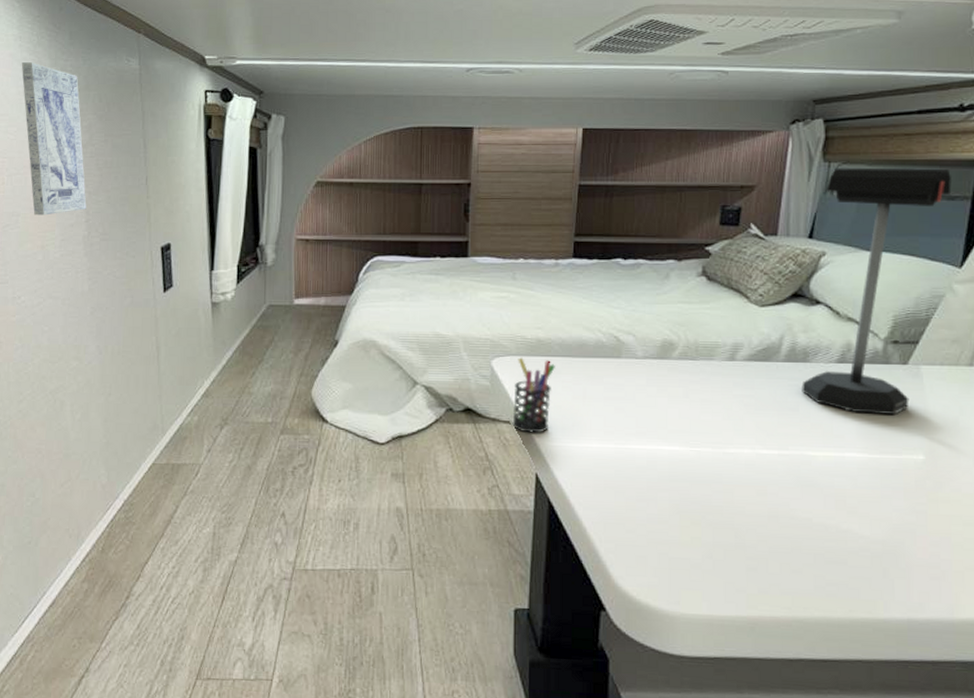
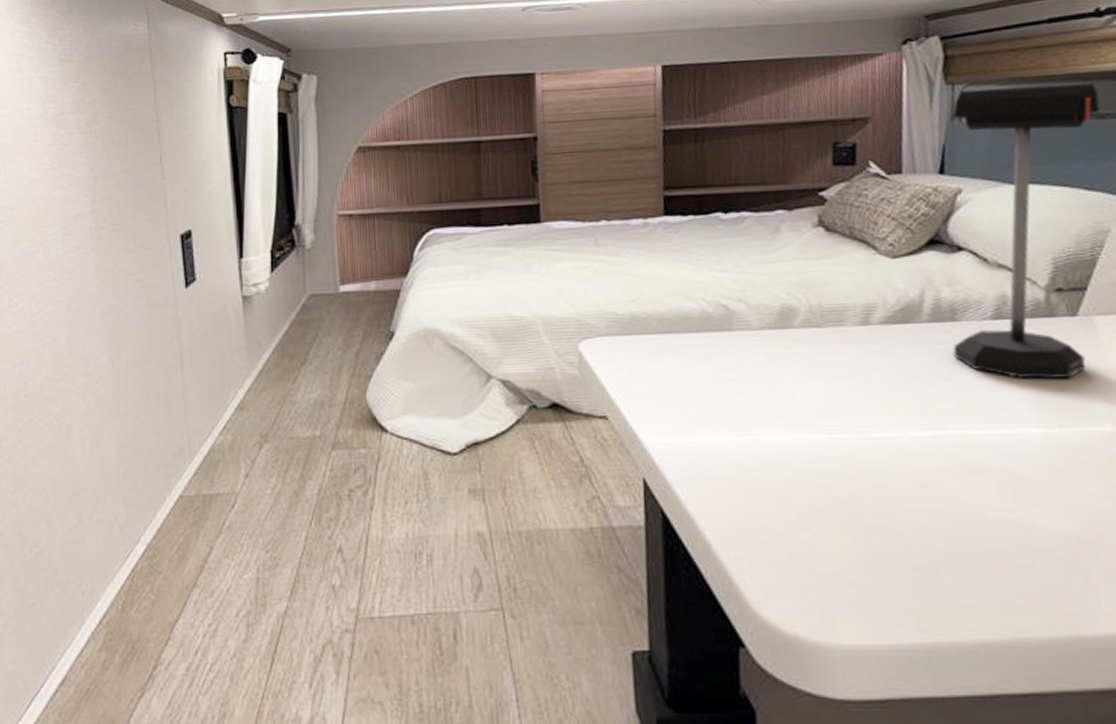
wall art: present [21,62,87,215] -> none [14,34,92,208]
pen holder: present [512,357,555,433] -> none [608,337,655,429]

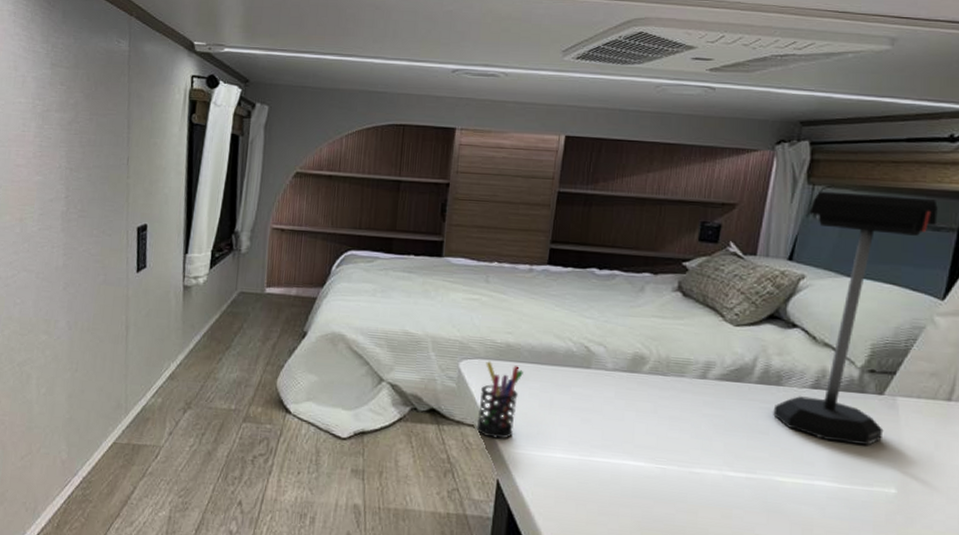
pen holder: none [608,337,655,429] -> present [476,361,523,439]

